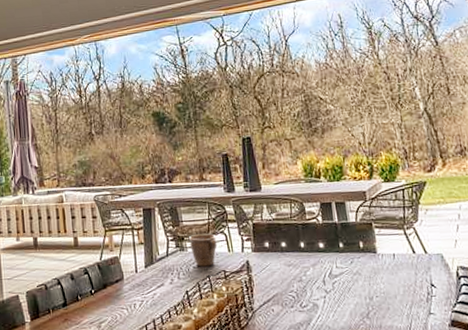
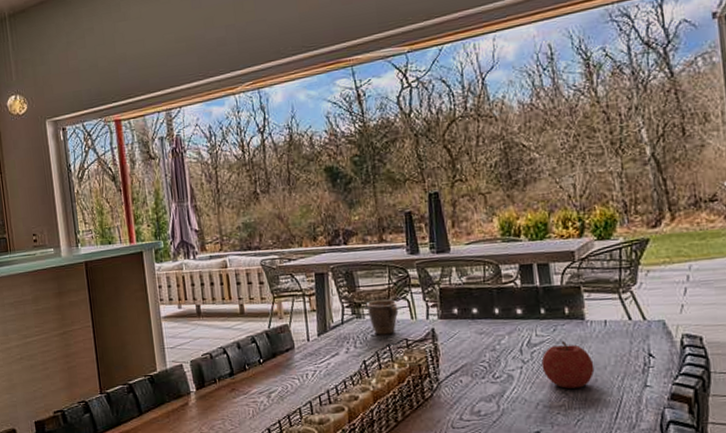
fruit: none [341,272,387,317] -> present [541,341,595,389]

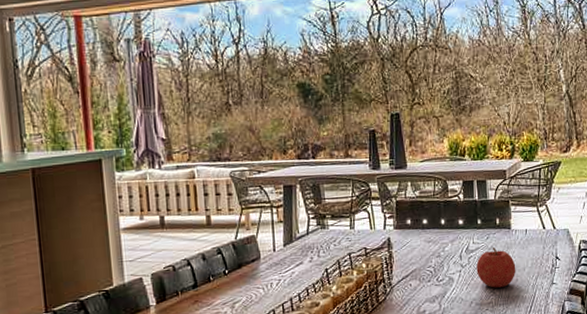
mug: present [365,299,399,335] -> none [330,211,360,245]

